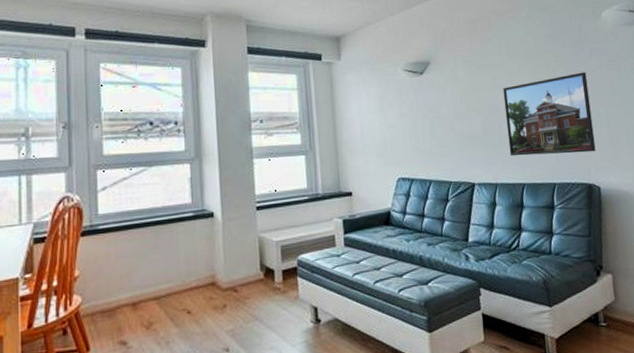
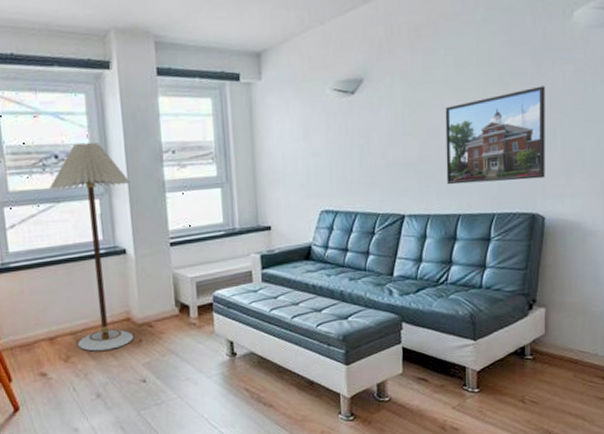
floor lamp: none [143,110,221,318] -> present [49,142,133,351]

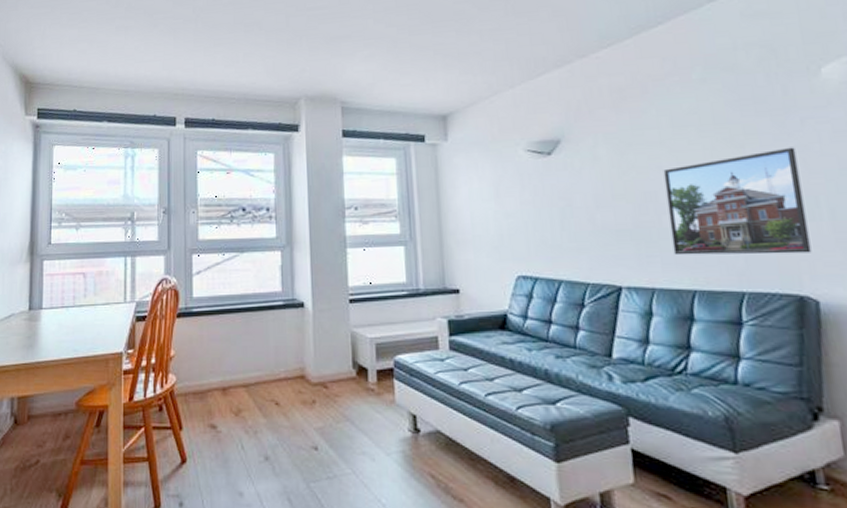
floor lamp: present [49,142,133,351] -> none [235,197,312,408]

